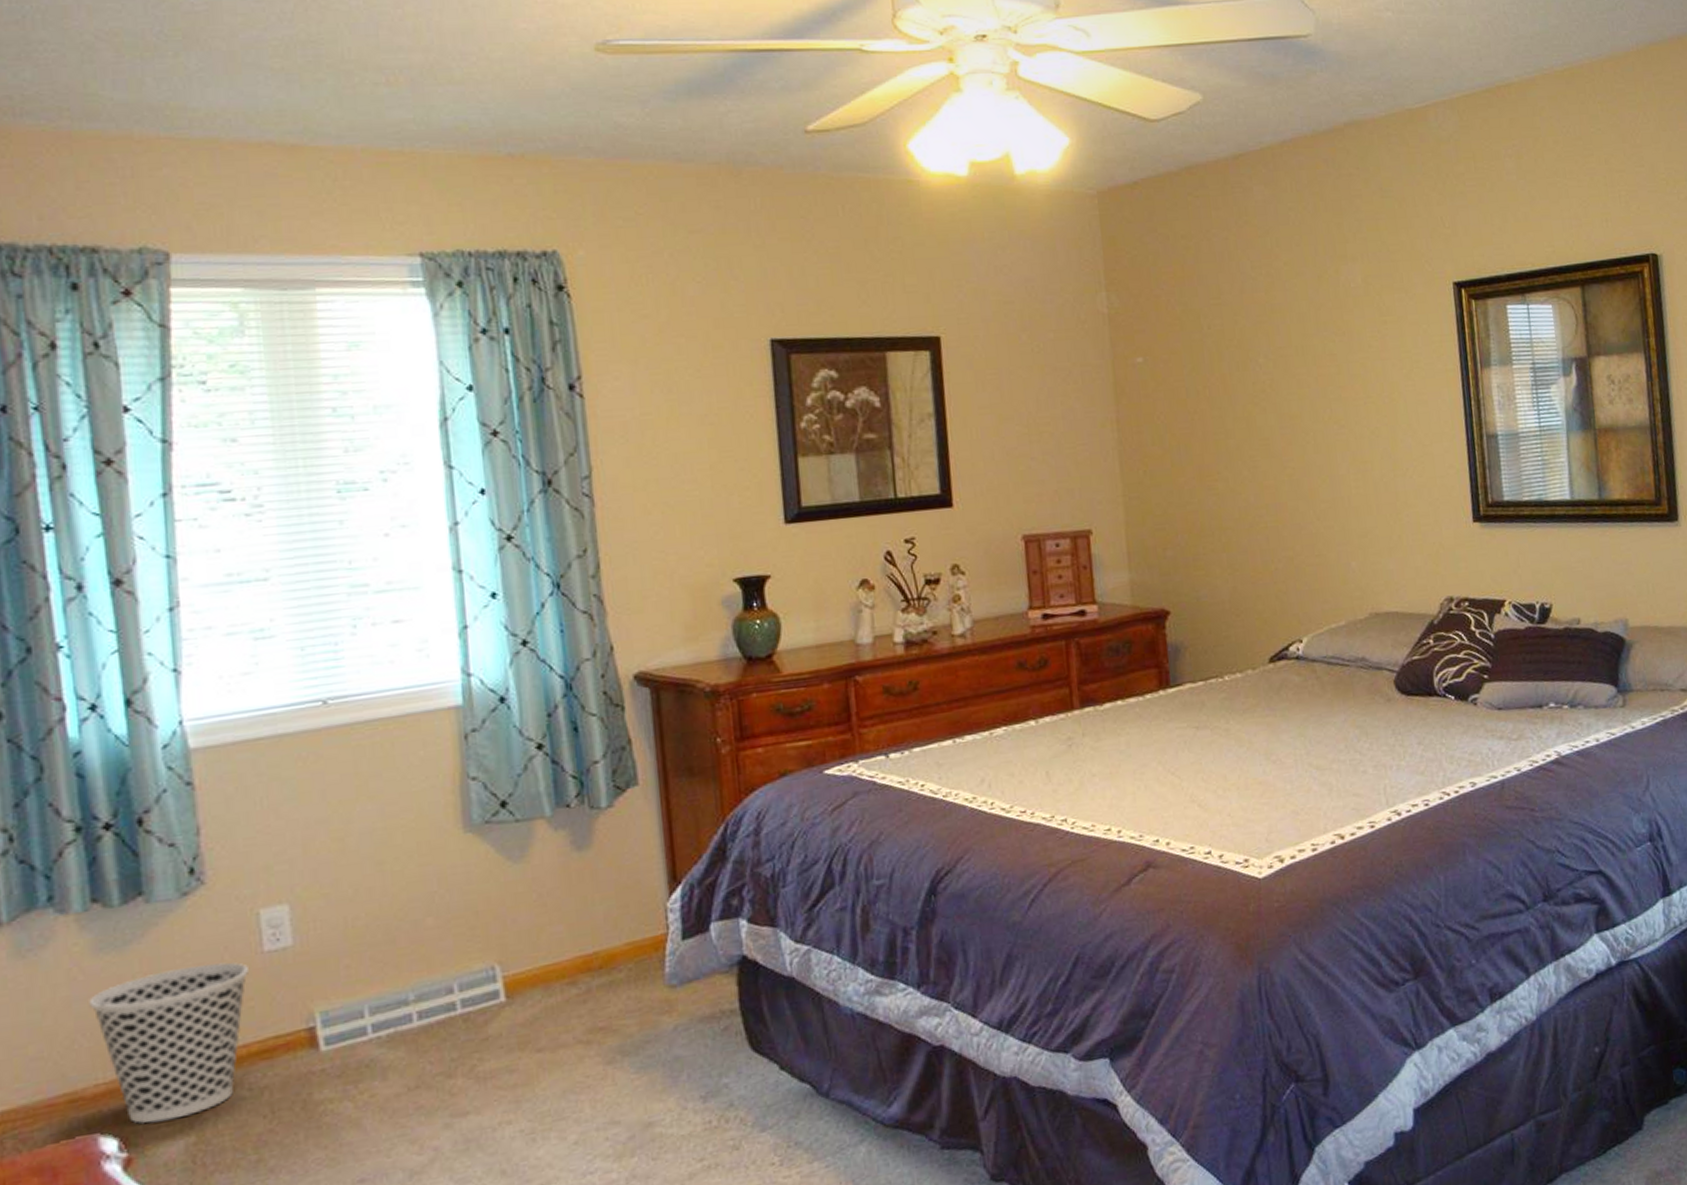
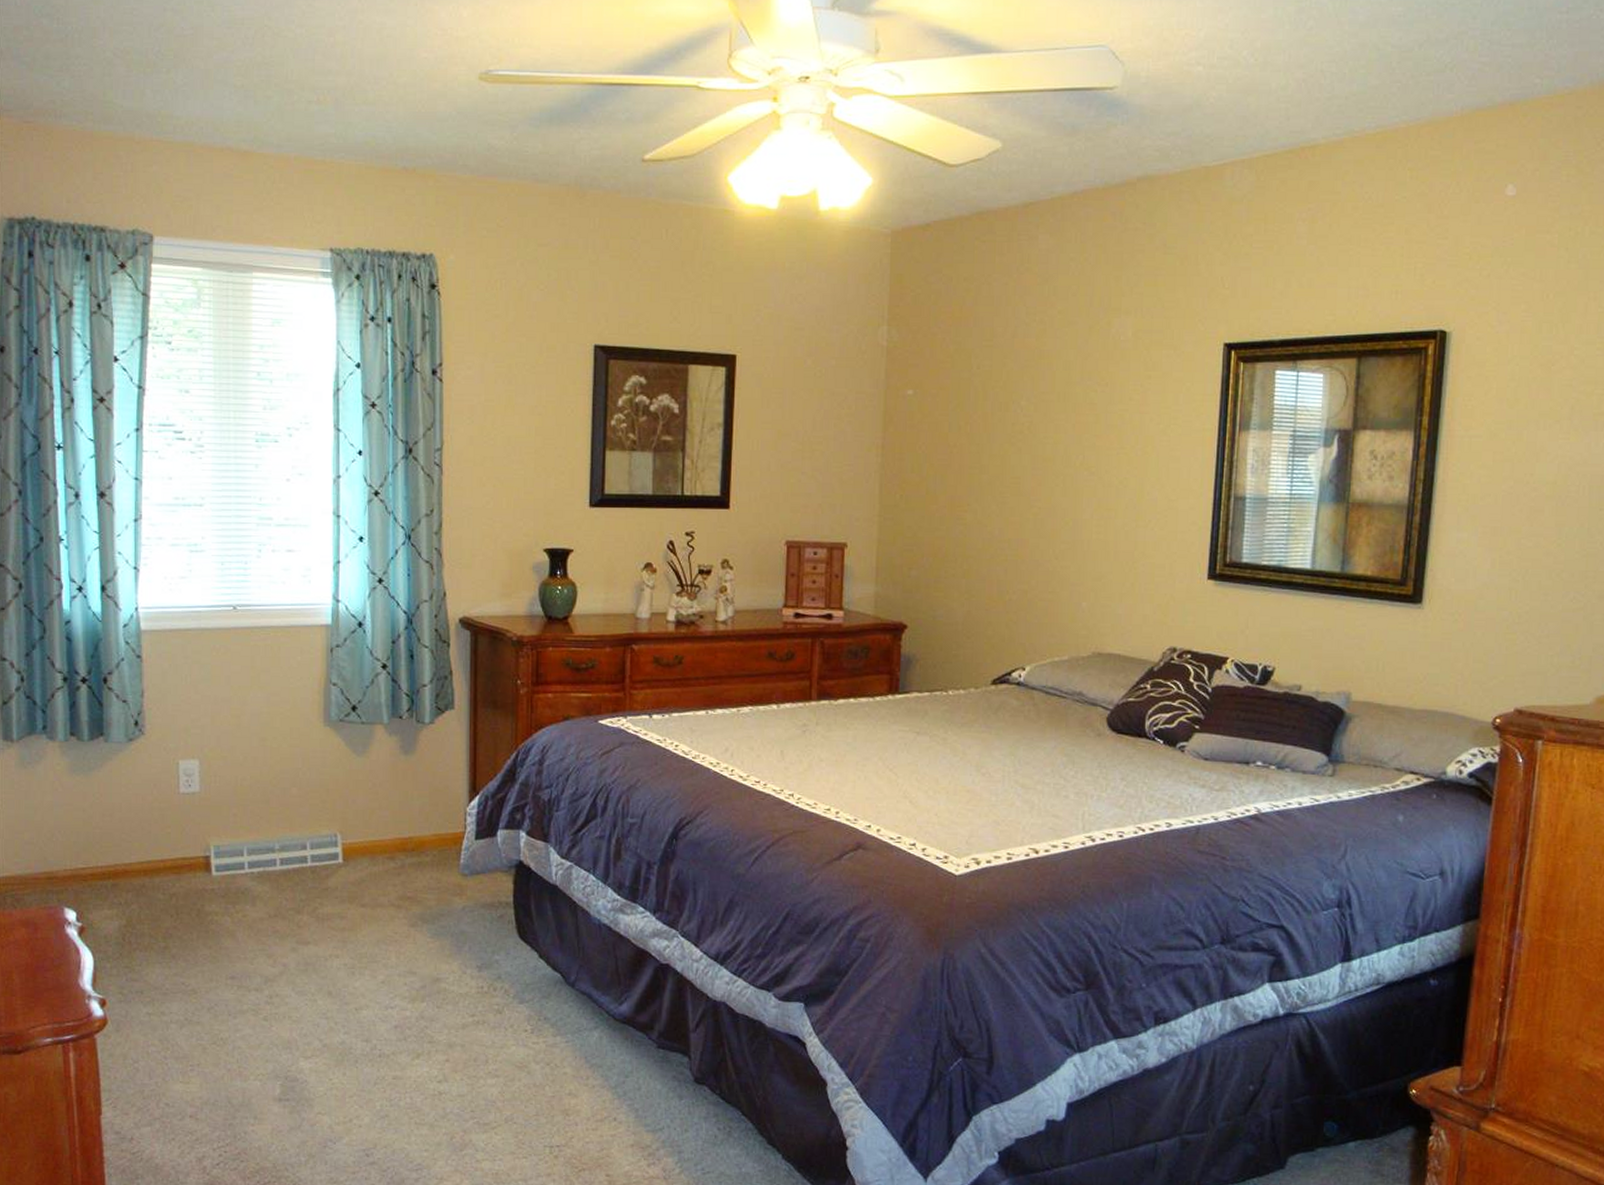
wastebasket: present [89,962,249,1123] -> none [65,795,168,905]

